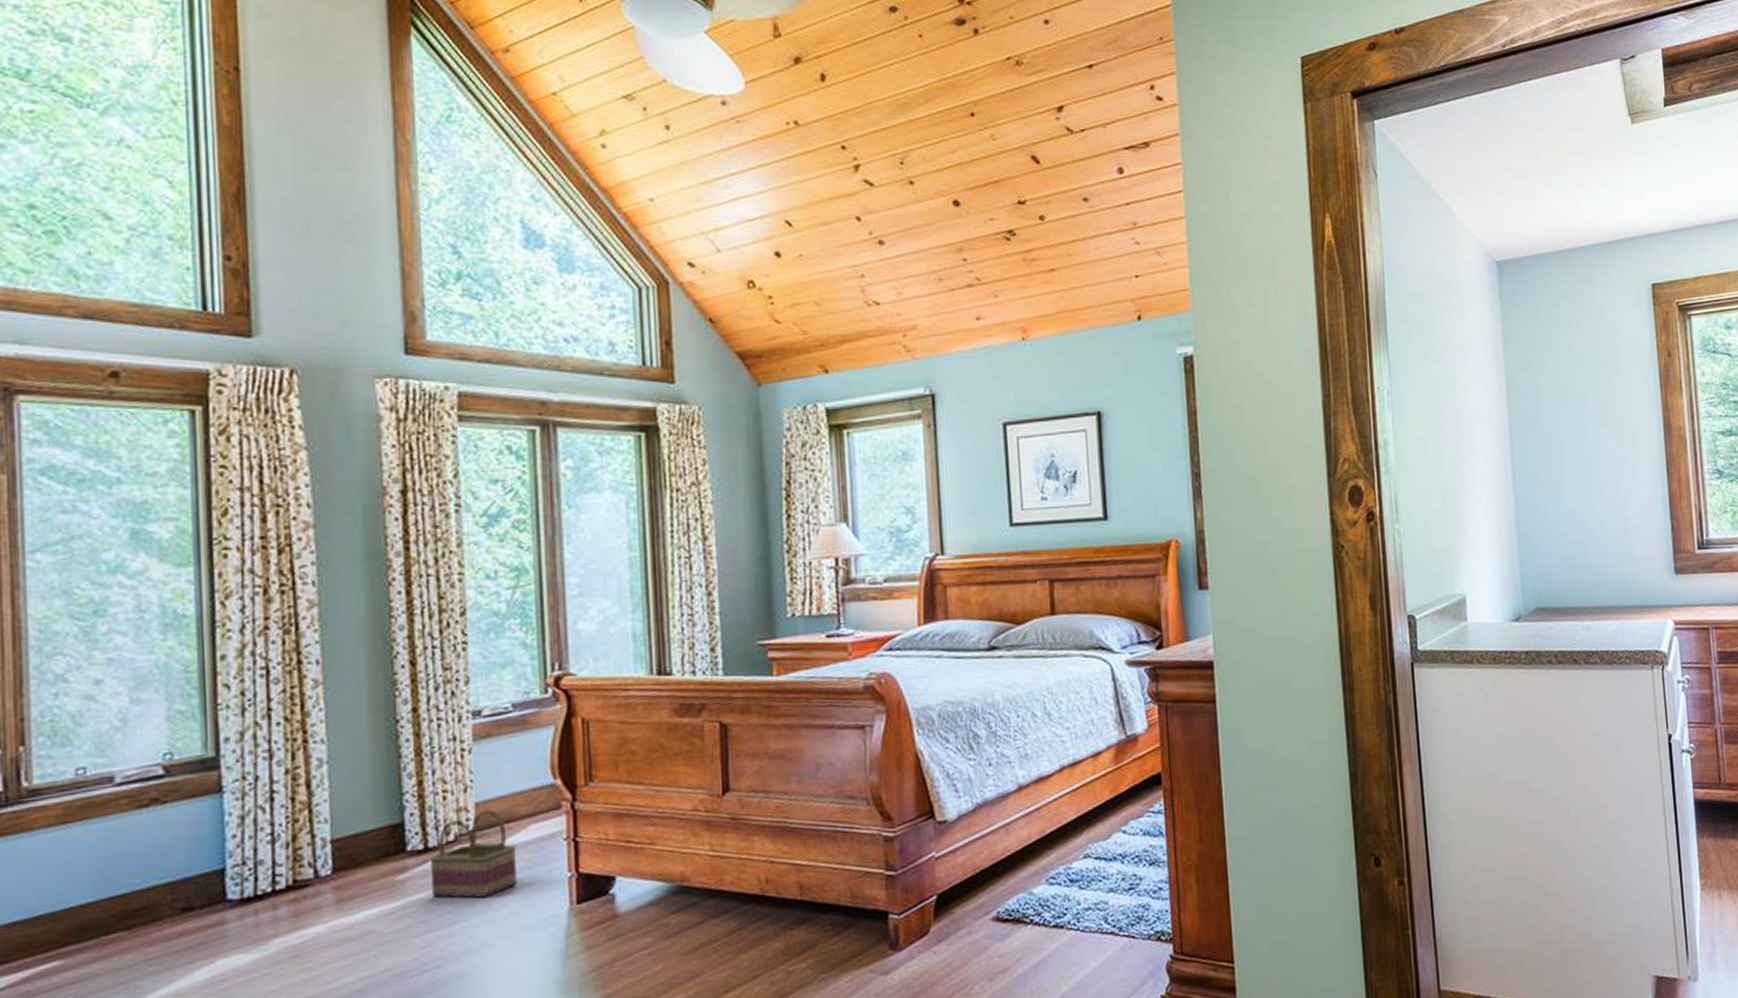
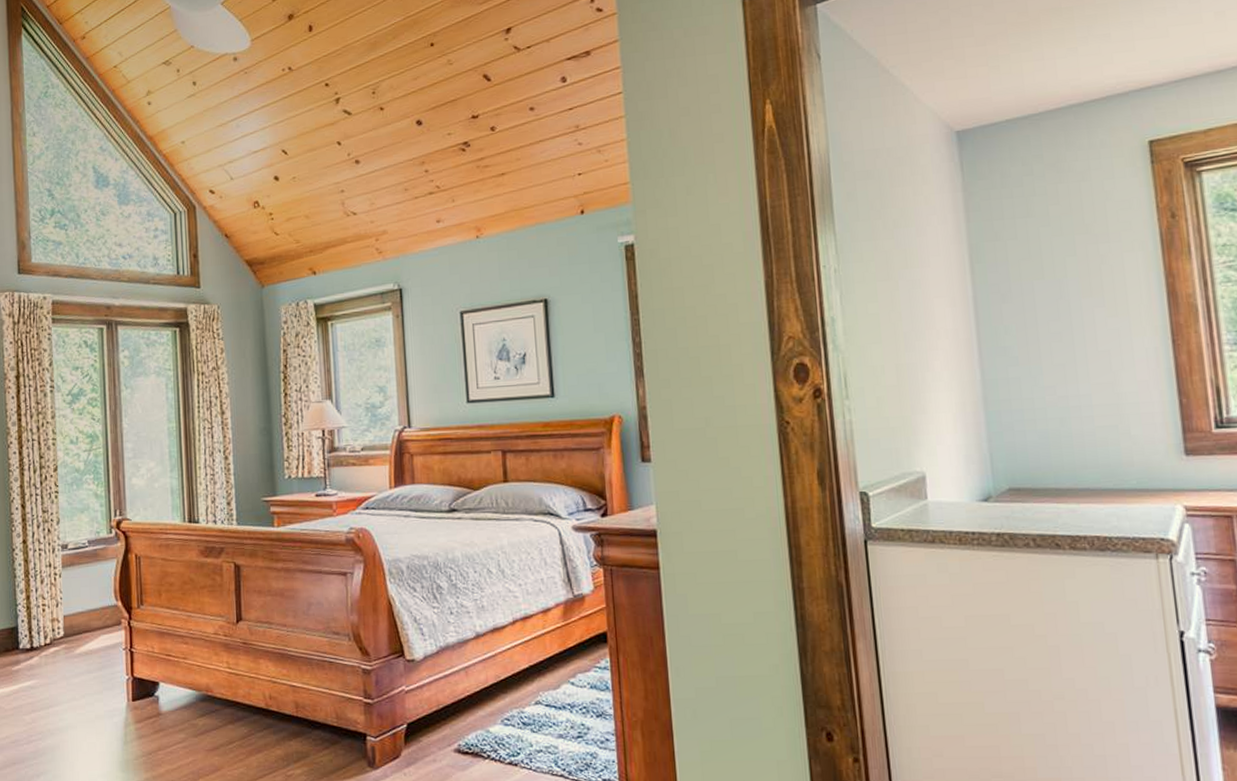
basket: present [429,809,518,899] -> none [34,621,92,690]

